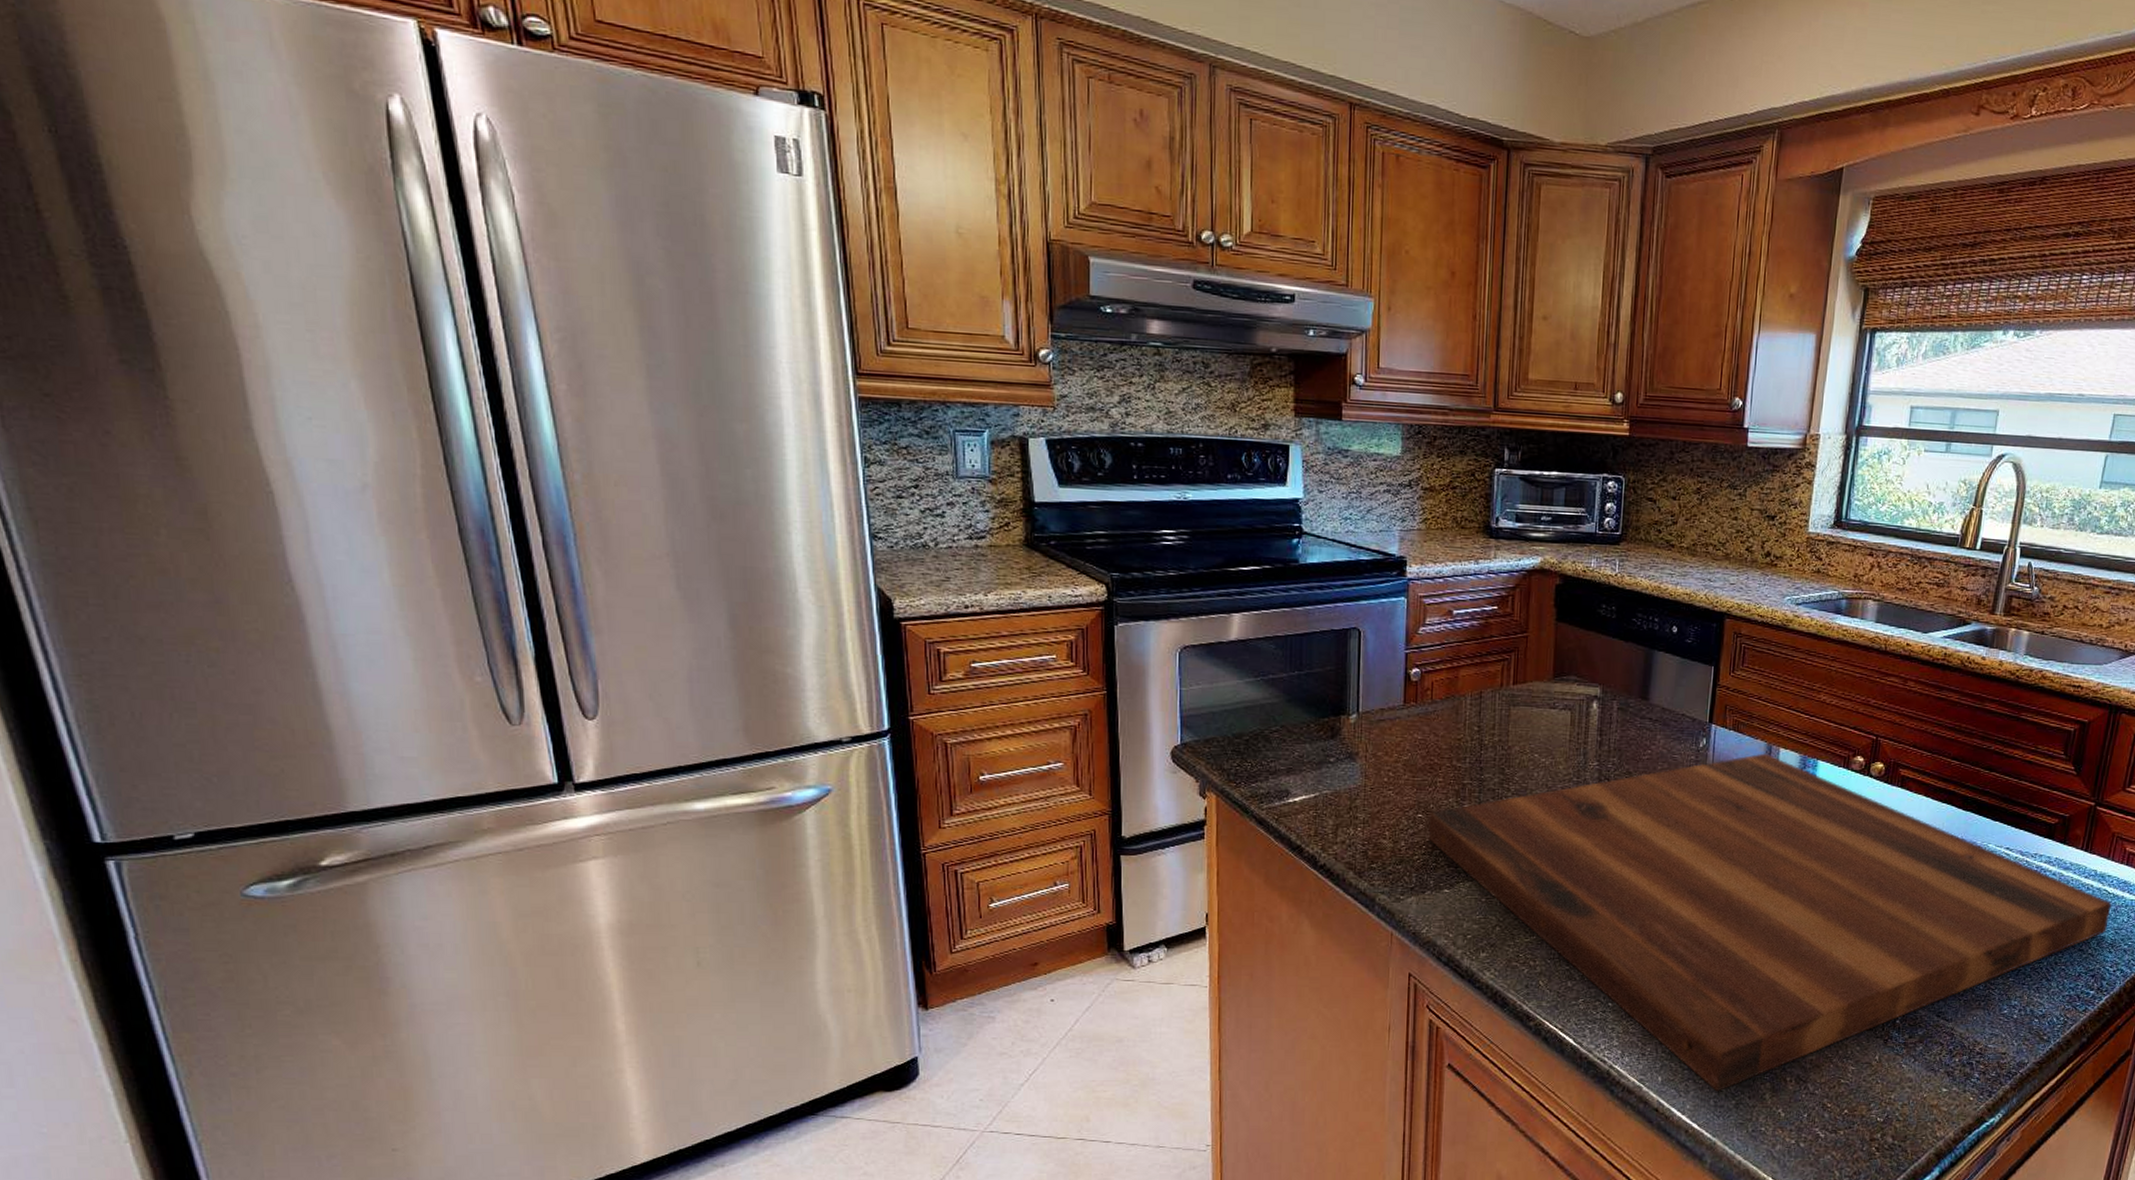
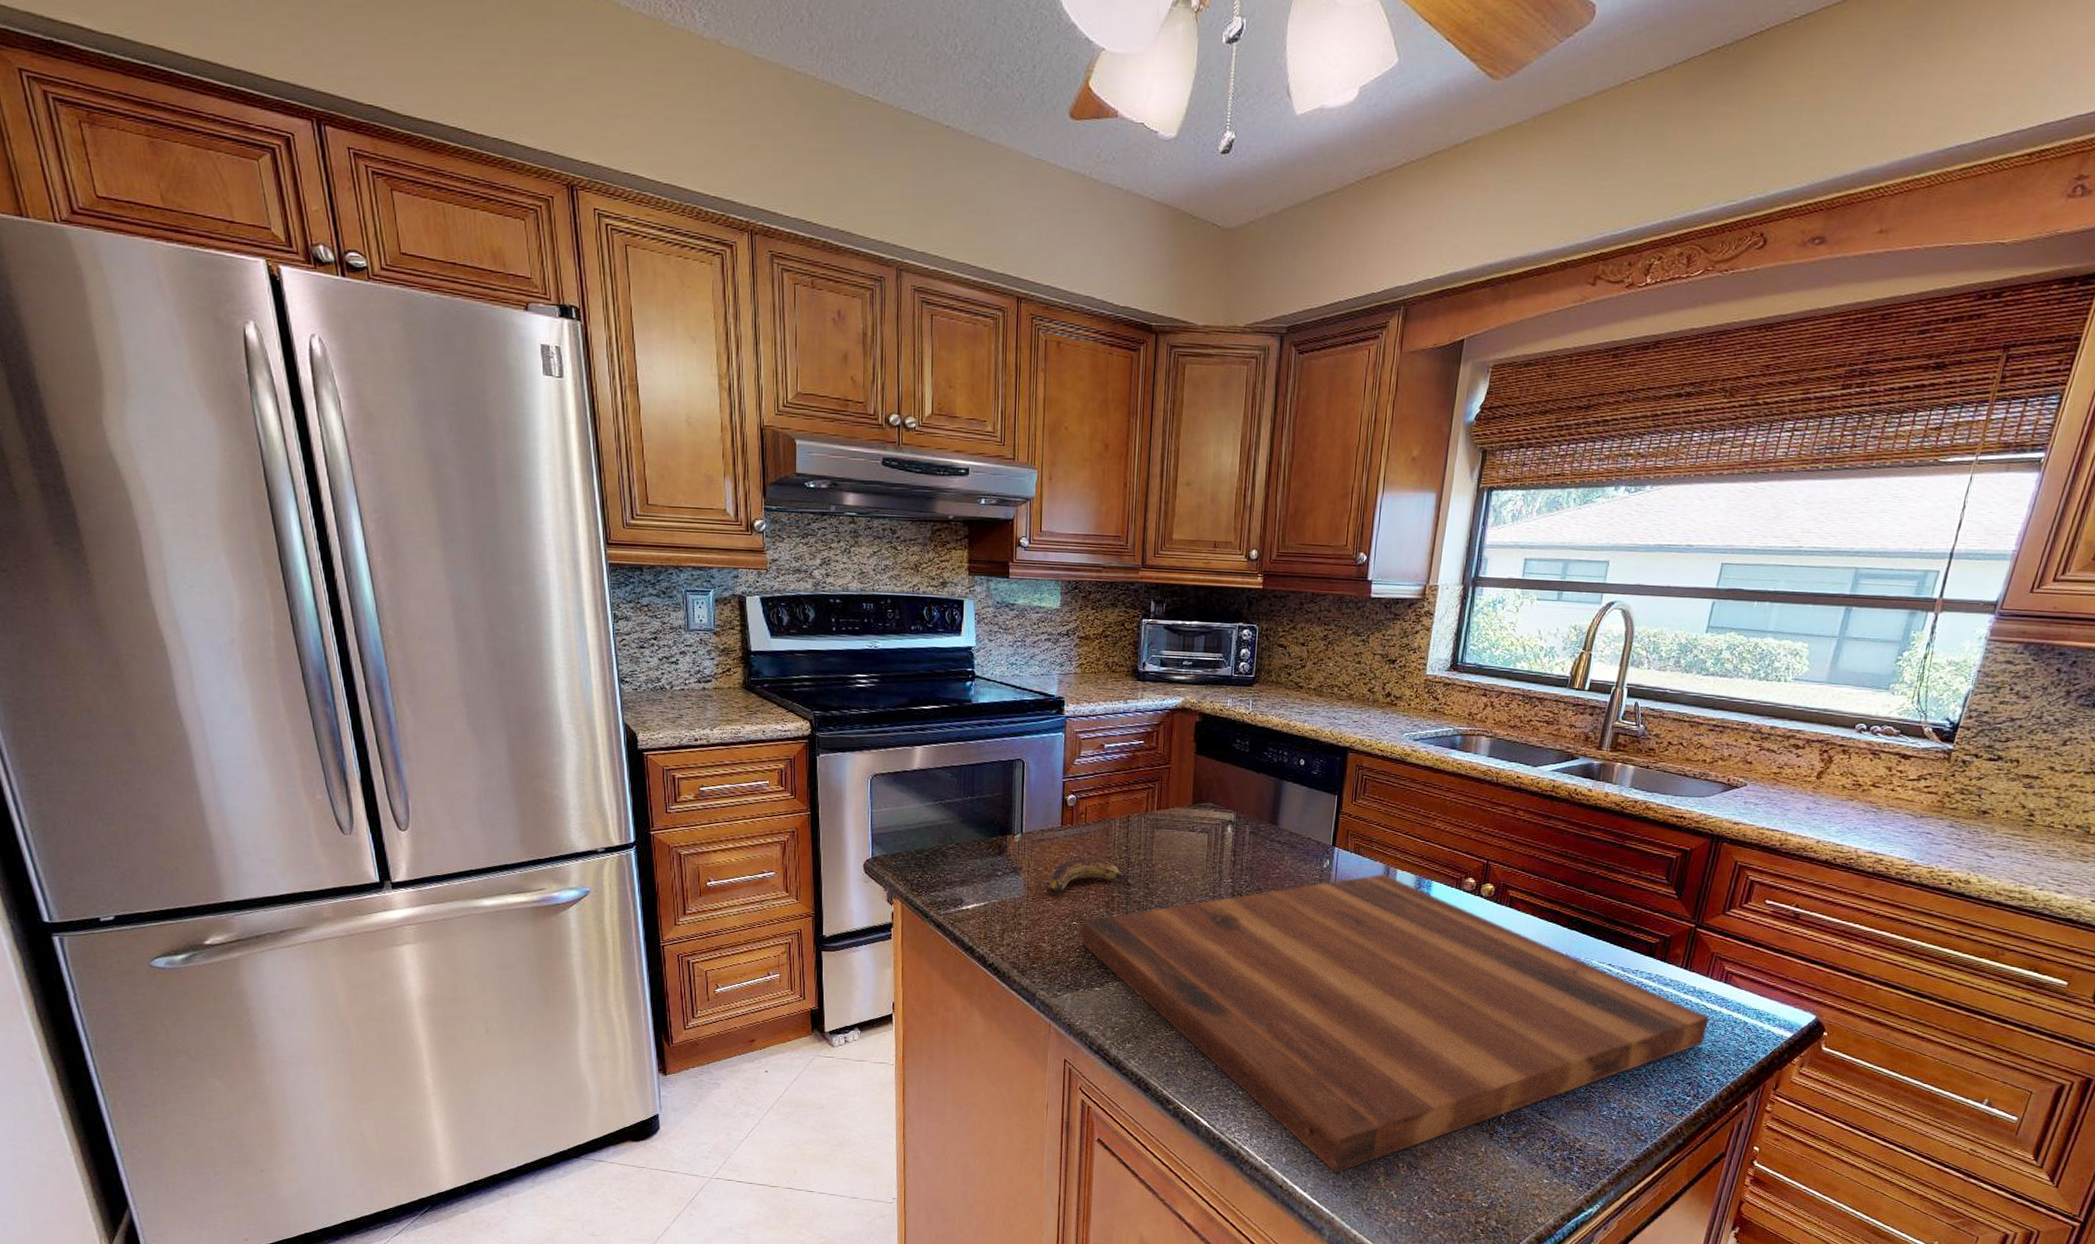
banana: none [1389,740,1489,781] -> present [1048,858,1136,892]

